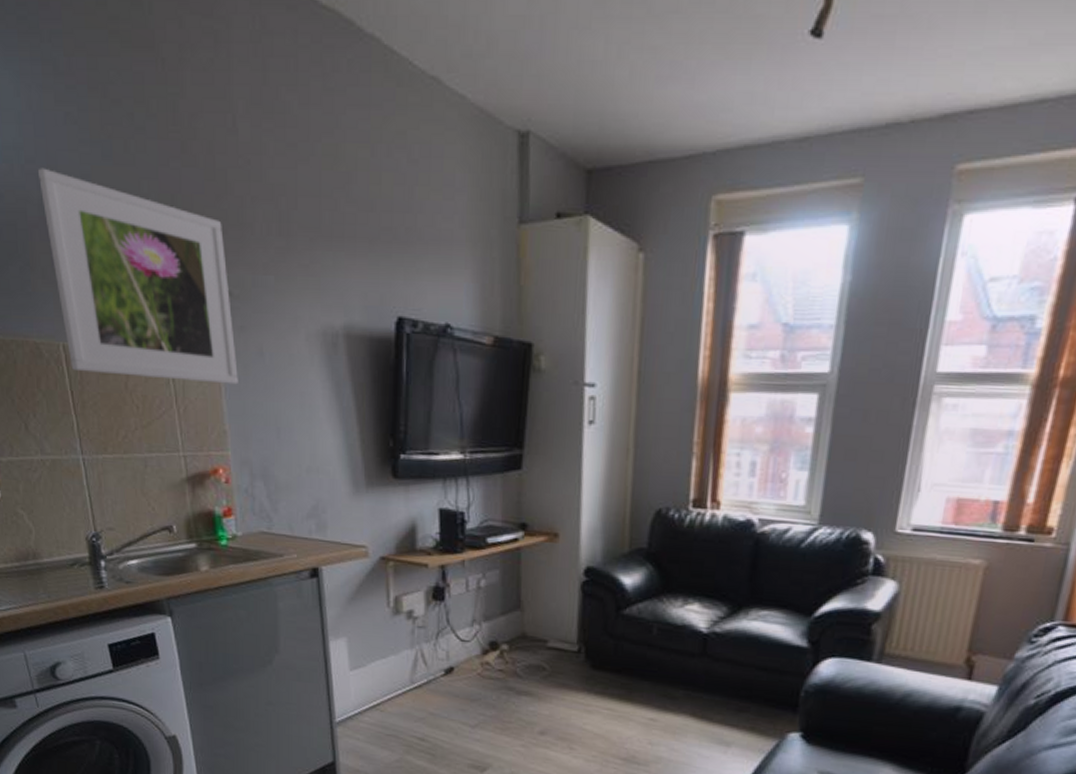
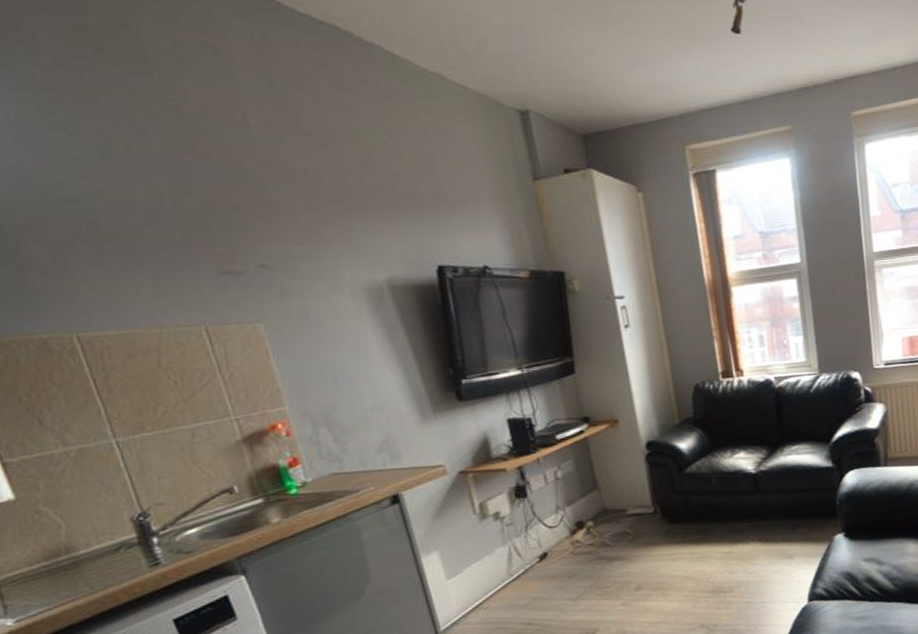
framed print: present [37,168,238,385] -> none [23,173,286,359]

